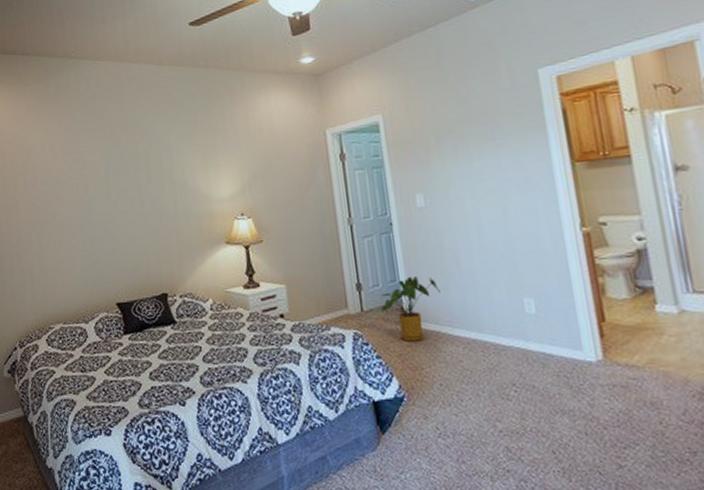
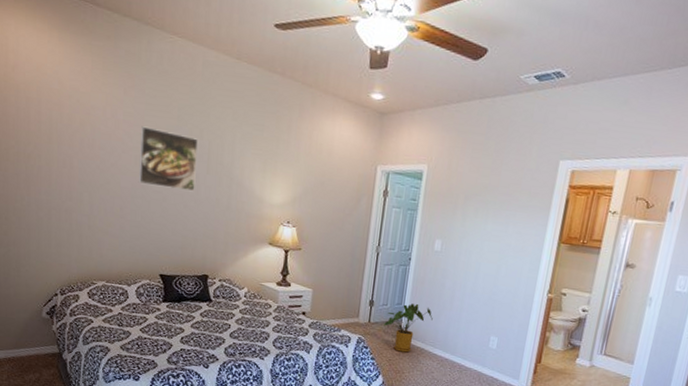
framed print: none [78,151,139,210] -> present [138,126,198,191]

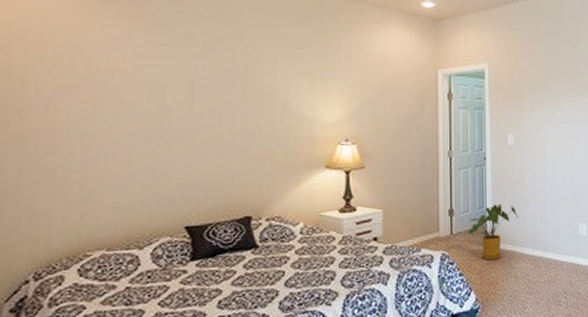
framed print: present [138,126,198,191] -> none [152,57,230,123]

